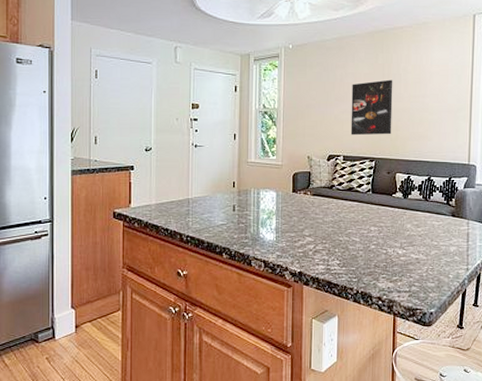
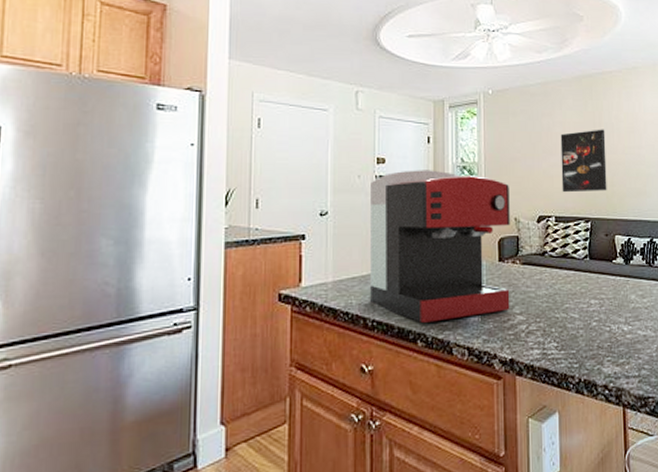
coffee maker: none [185,114,304,239] -> present [370,170,510,323]

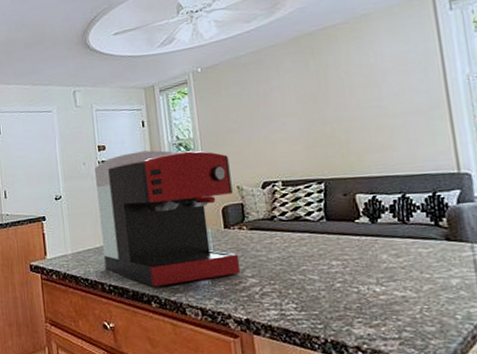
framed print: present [560,129,607,193] -> none [280,86,342,157]

